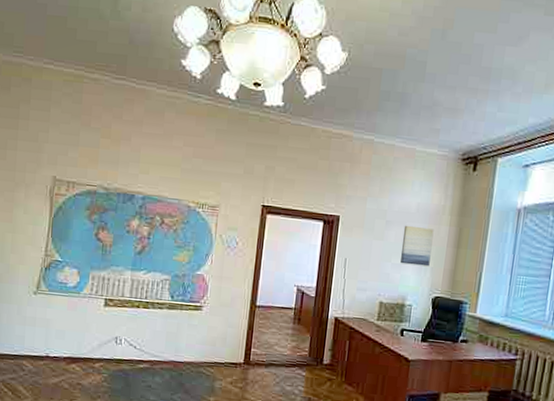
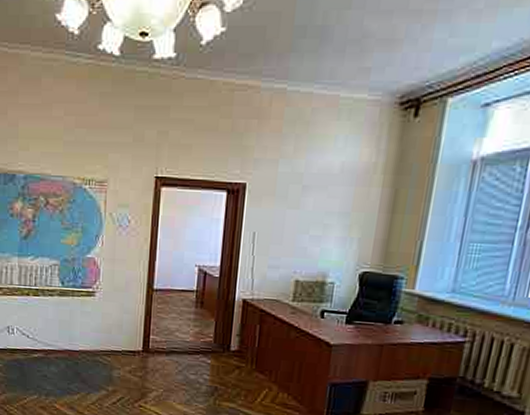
wall art: present [400,225,434,267] -> none [320,189,362,237]

